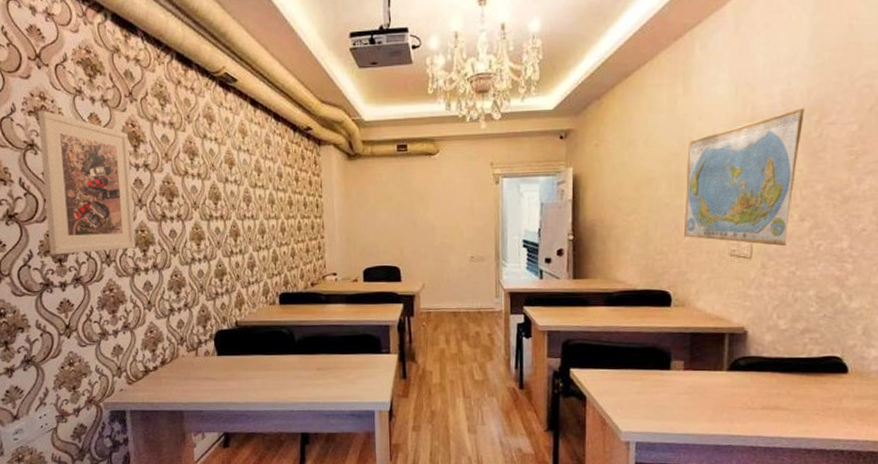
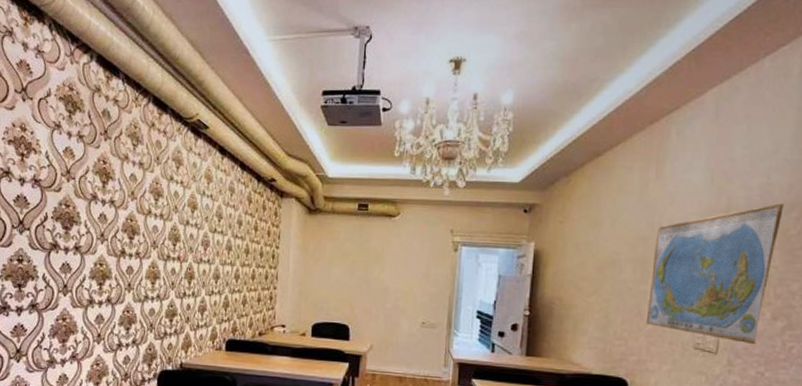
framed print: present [38,110,136,255] -> none [11,140,99,281]

